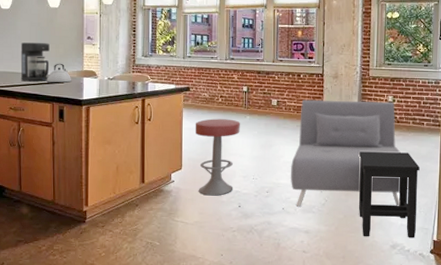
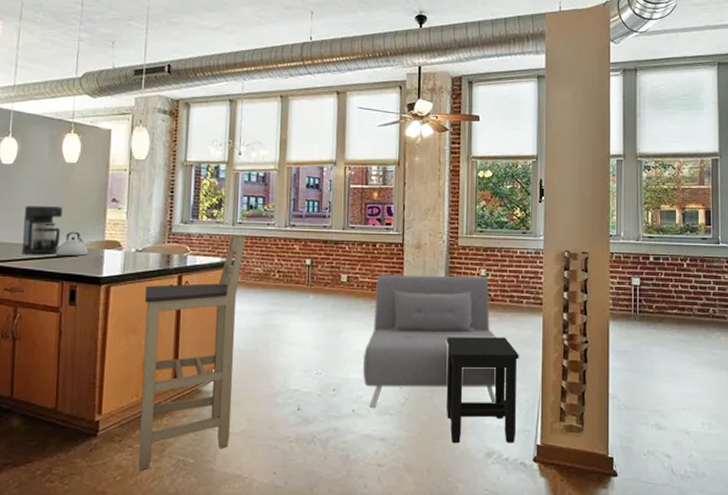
bar stool: none [116,66,195,250] -> present [138,234,246,471]
bar stool: present [195,119,240,196] -> none [244,299,301,397]

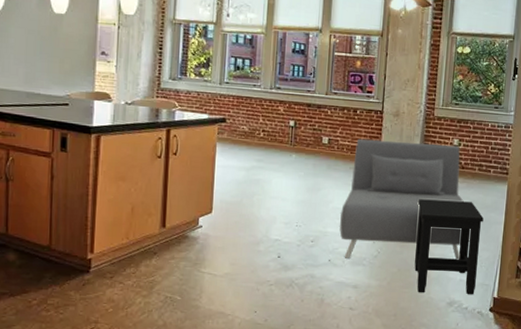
coffee maker: present [21,206,63,255] -> none [12,53,52,103]
kettle: present [55,231,89,257] -> none [46,81,79,106]
bar stool: present [138,234,246,471] -> none [128,93,233,305]

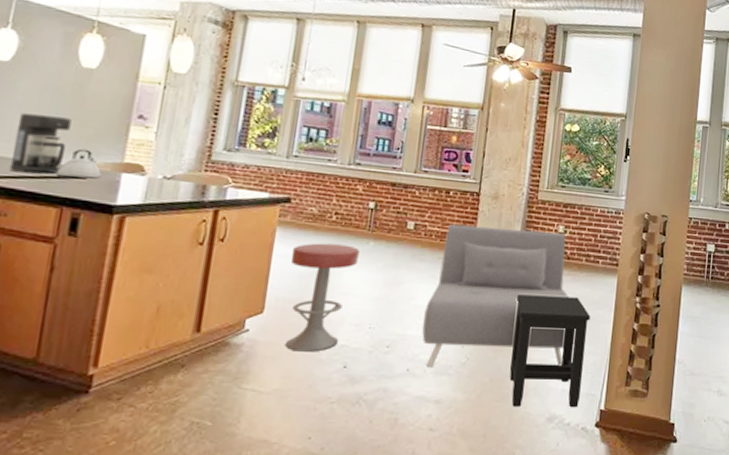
coffee maker: none [12,53,52,103] -> present [9,113,72,174]
kettle: none [46,81,79,106] -> present [55,148,102,179]
bar stool: none [230,156,284,245] -> present [284,243,359,352]

